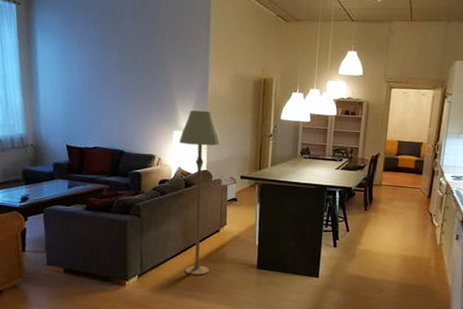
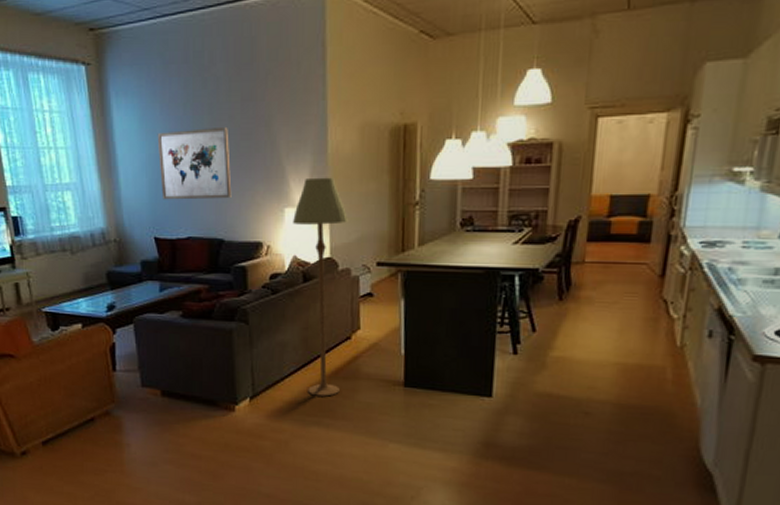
wall art: none [74,63,133,120] -> present [157,126,232,200]

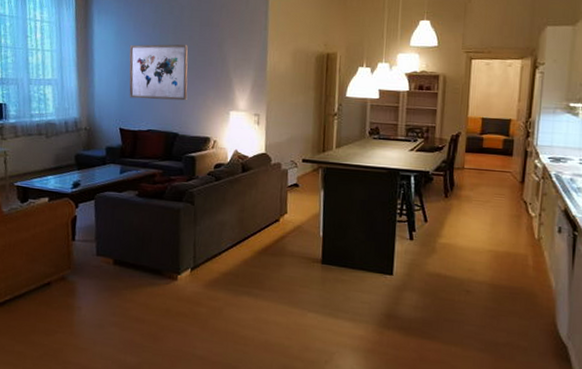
floor lamp: present [293,177,348,397] -> none [236,88,281,270]

